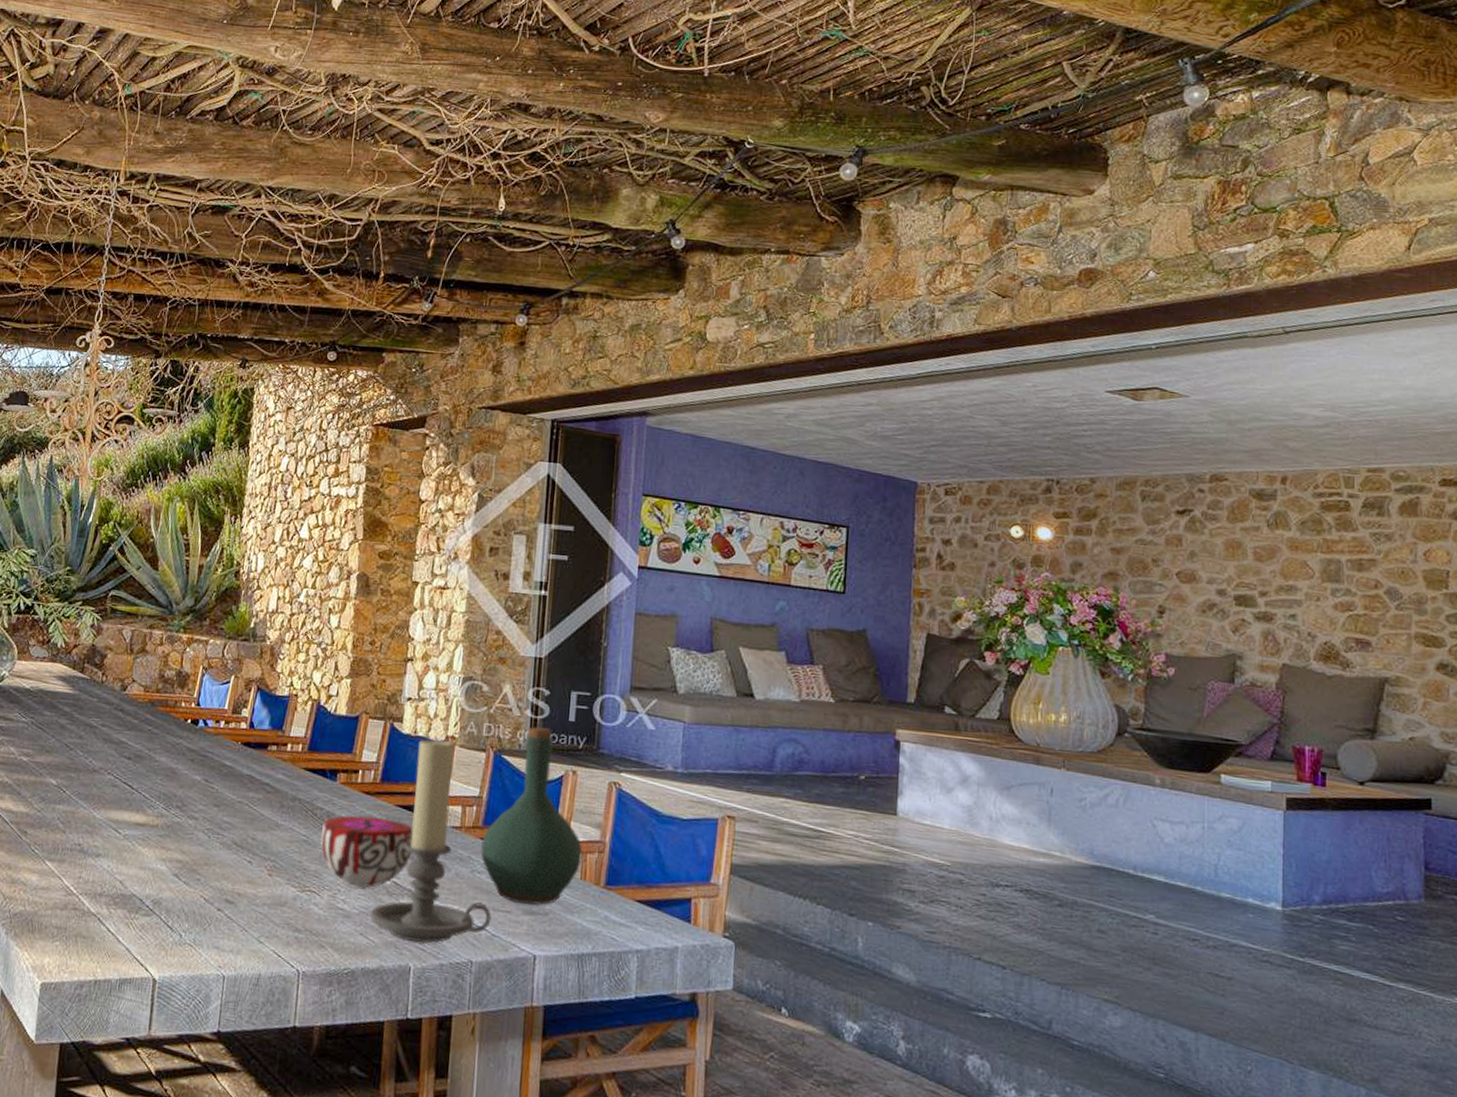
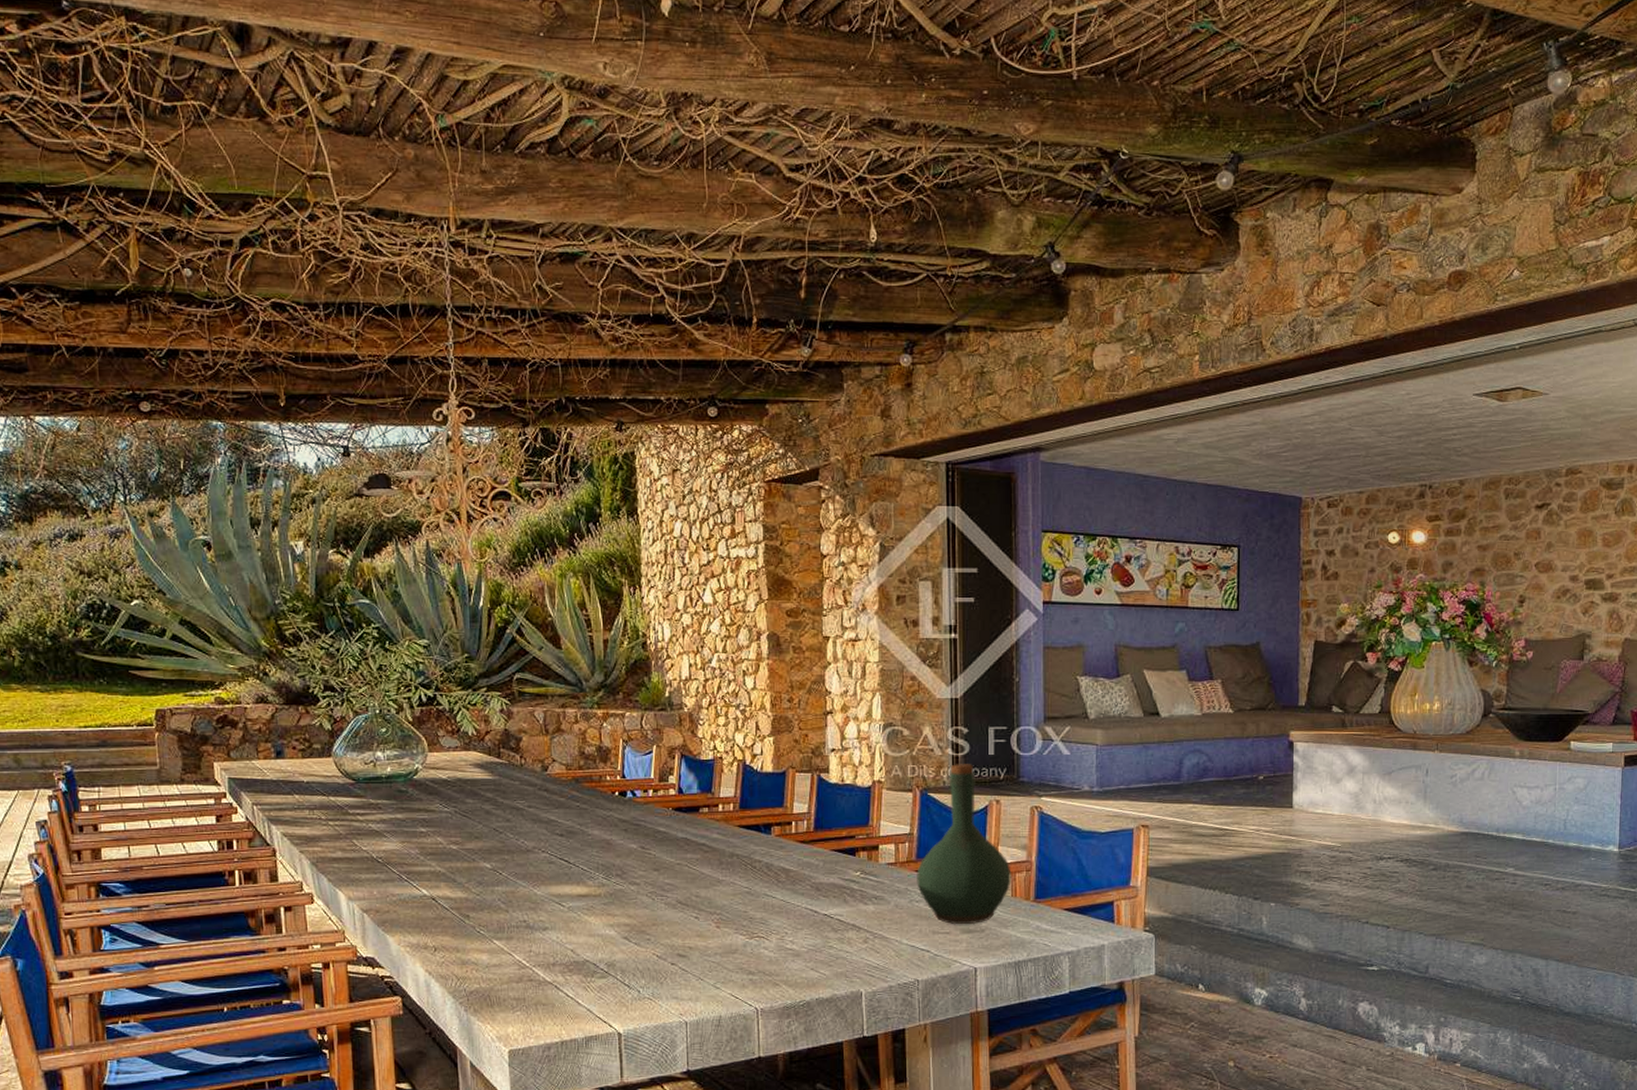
decorative bowl: present [321,815,413,888] -> none [763,862,851,928]
candle holder: present [370,738,492,943] -> none [819,784,932,969]

